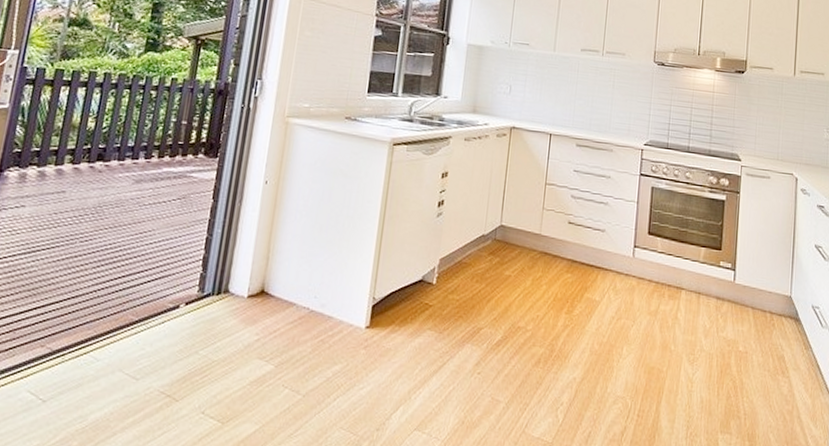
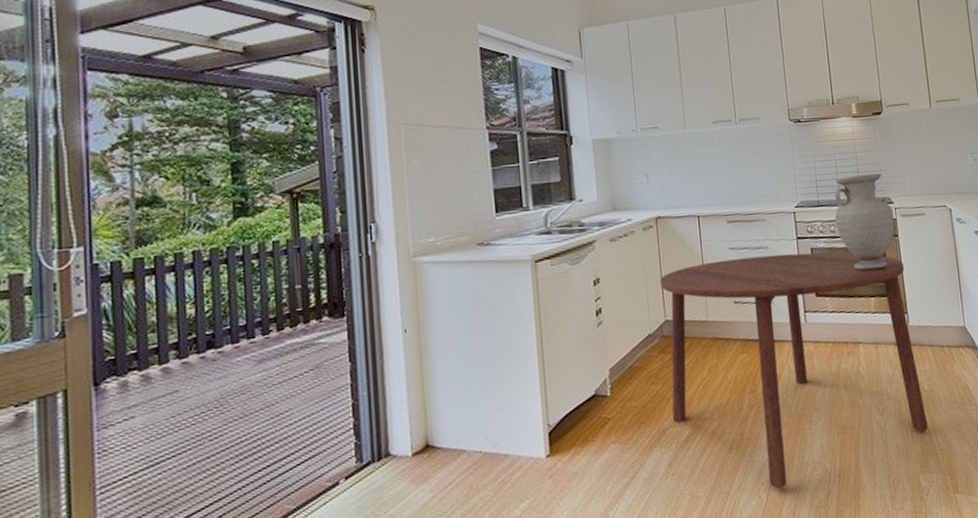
dining table: none [488,179,740,413] -> present [660,252,929,489]
vase: none [680,126,740,222] -> present [834,173,895,271]

